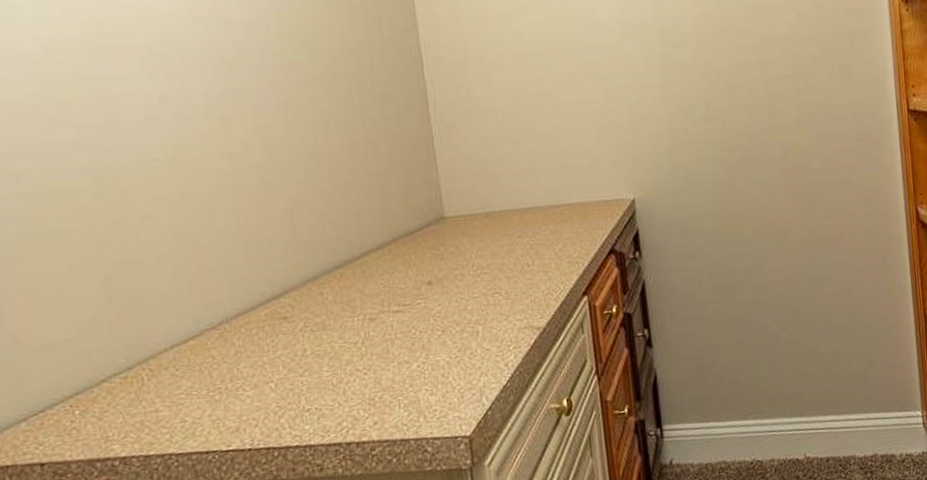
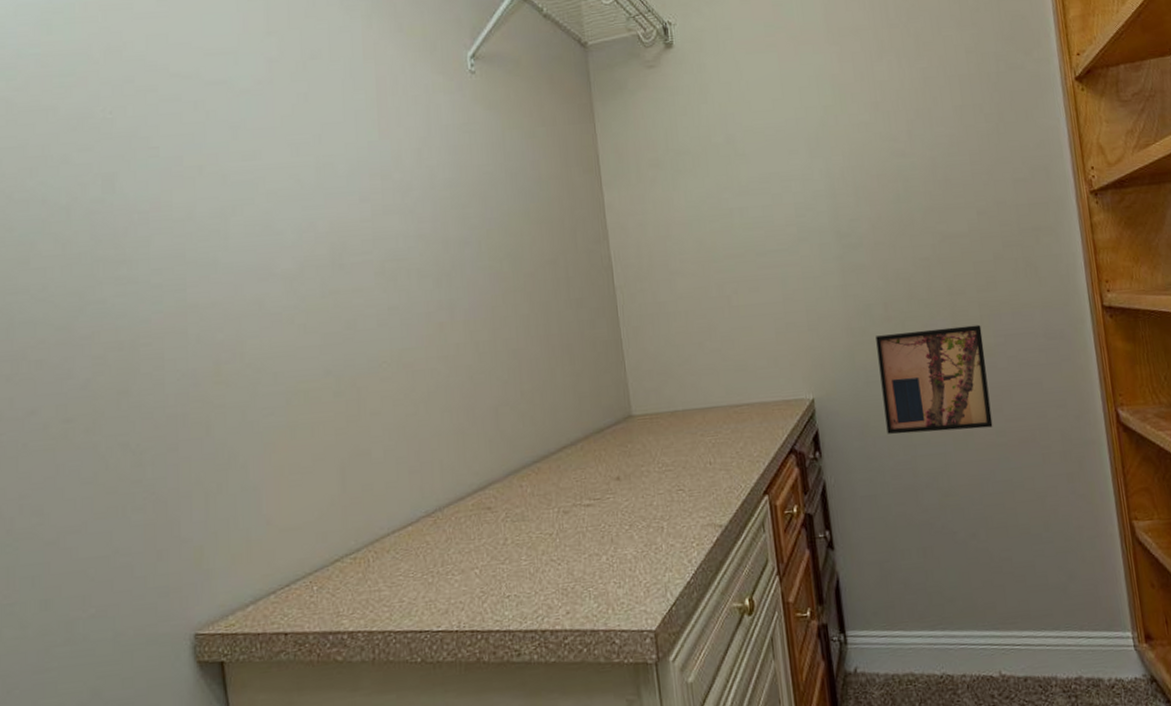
wall art: none [697,126,806,234] -> present [876,324,993,435]

